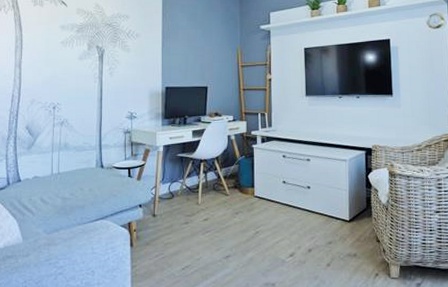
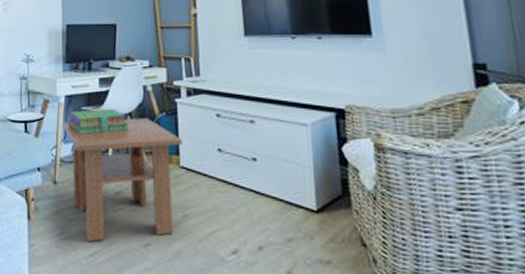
coffee table: none [161,161,257,259] -> present [62,118,183,242]
stack of books: none [165,154,215,176] -> present [67,108,129,134]

